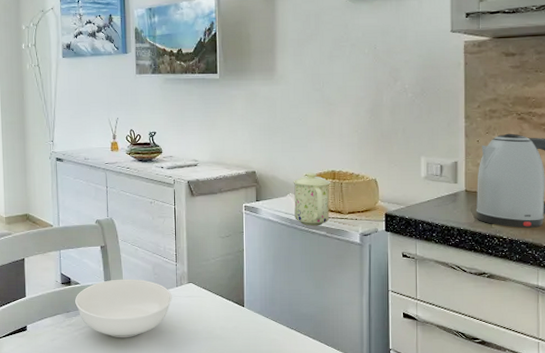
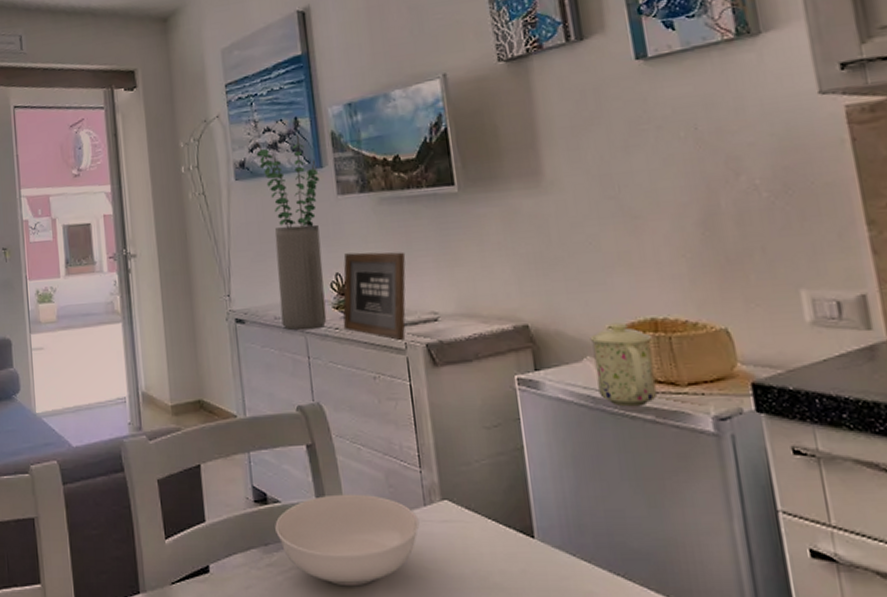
vase: none [79,27,124,168] -> present [256,134,327,331]
picture frame: none [132,116,180,179] -> present [343,252,406,341]

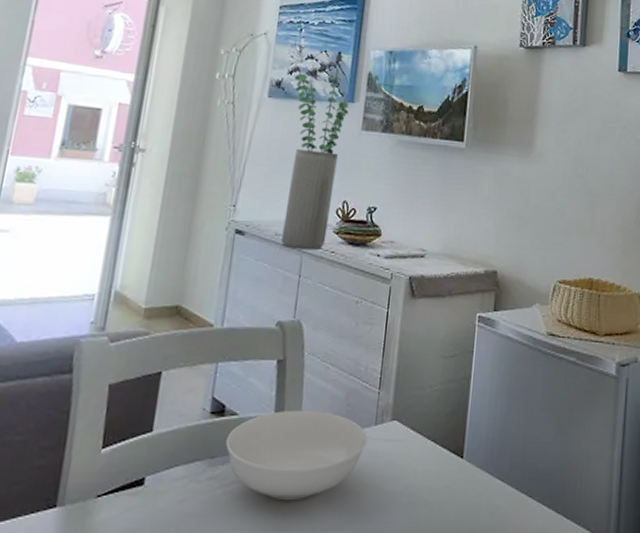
picture frame: present [343,252,406,341] -> none [339,184,410,272]
mug: present [589,322,658,407] -> none [539,278,586,350]

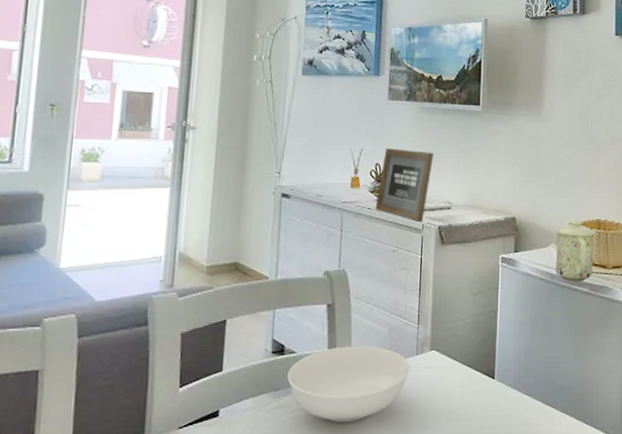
vase: present [281,66,349,251] -> none [323,45,376,208]
picture frame: none [339,184,410,272] -> present [375,148,434,223]
mug: none [539,278,586,350] -> present [556,221,595,282]

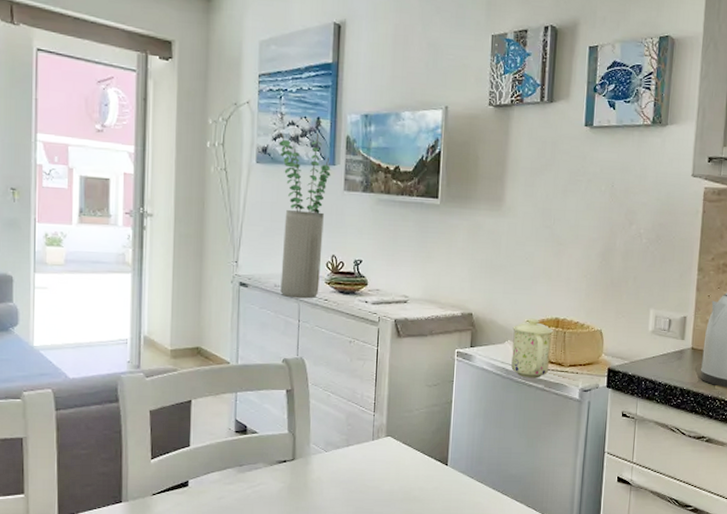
bowl: present [287,345,411,423] -> none [250,429,367,498]
vase: none [323,45,376,208] -> present [279,132,331,299]
picture frame: present [375,148,434,223] -> none [331,240,391,316]

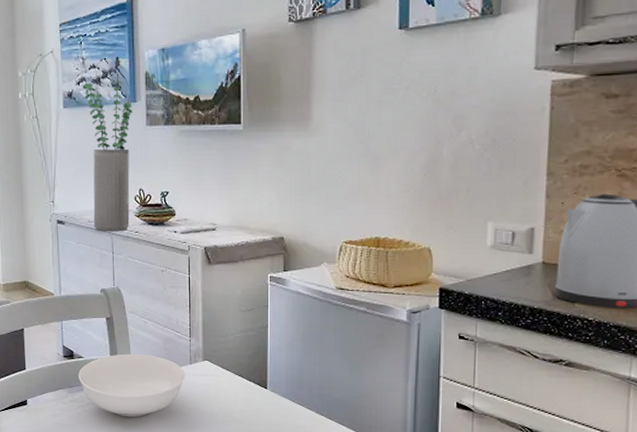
bowl: none [250,429,367,498] -> present [78,354,185,418]
mug: present [511,318,553,379] -> none [328,239,373,301]

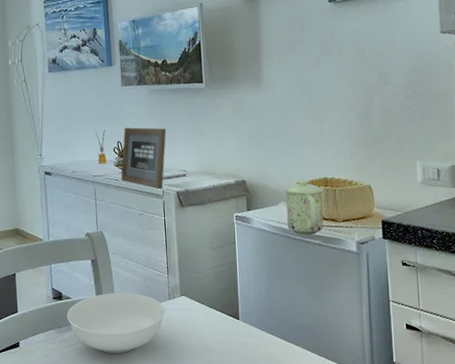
vase: present [82,72,133,232] -> none [65,40,110,181]
picture frame: none [142,173,196,244] -> present [121,127,167,190]
mug: none [328,239,373,301] -> present [284,180,324,235]

